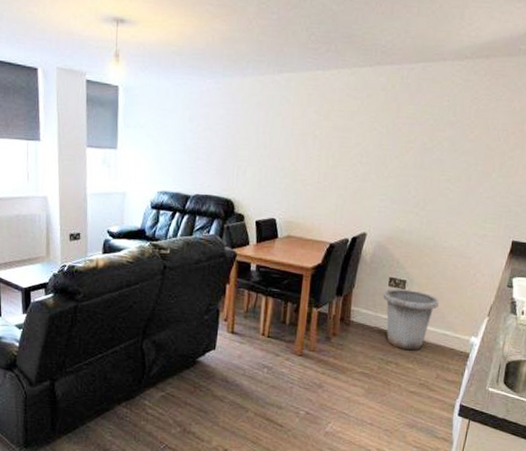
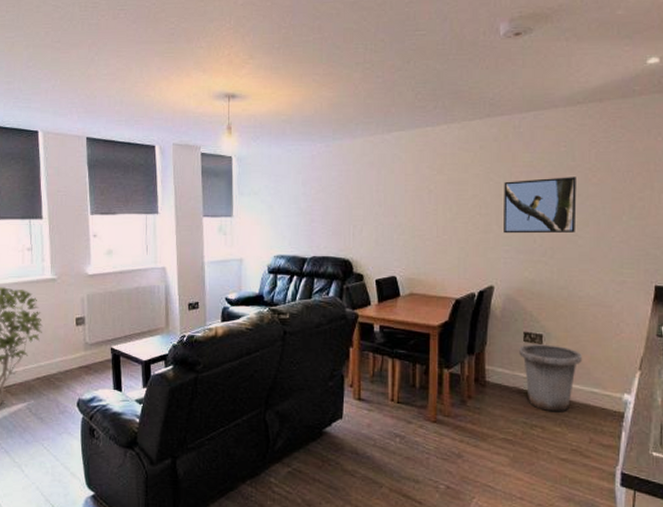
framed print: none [381,131,455,186] -> present [504,177,577,234]

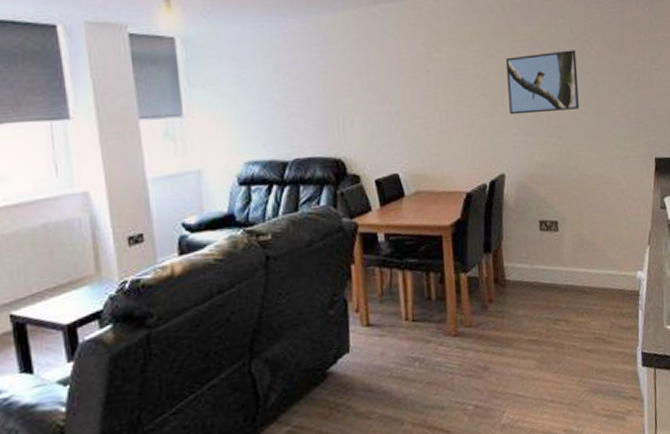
trash can: present [519,344,582,412] -> none [536,230,597,303]

